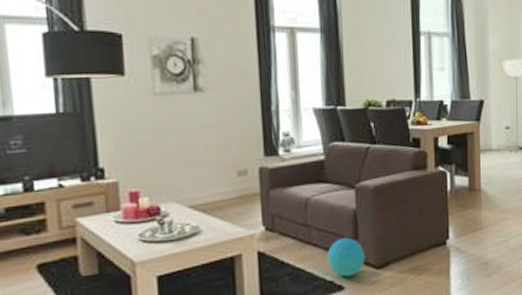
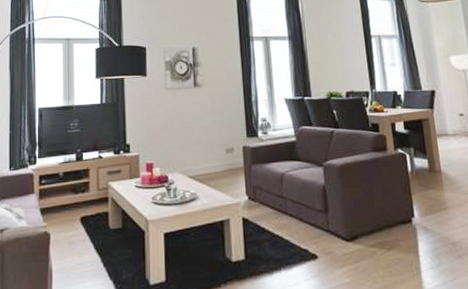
ball: present [327,237,365,277] -> none [301,210,336,247]

